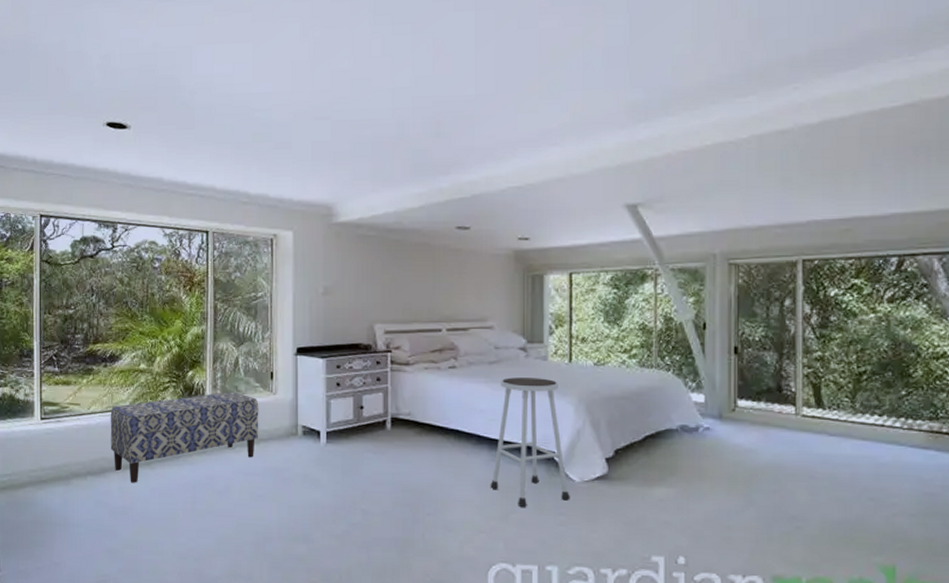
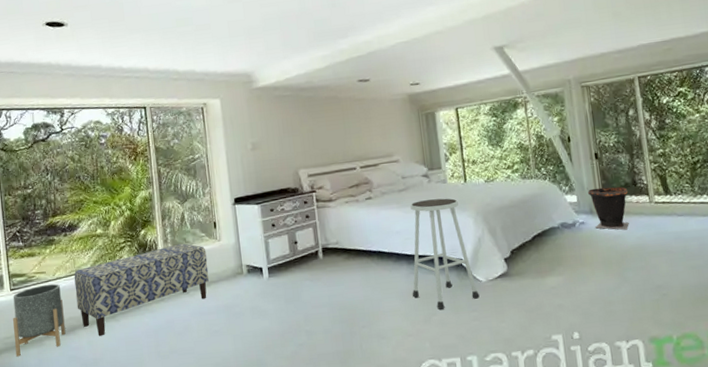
planter: none [40,418,96,493] -> present [13,283,66,357]
waste bin: none [718,387,770,444] -> present [587,187,629,230]

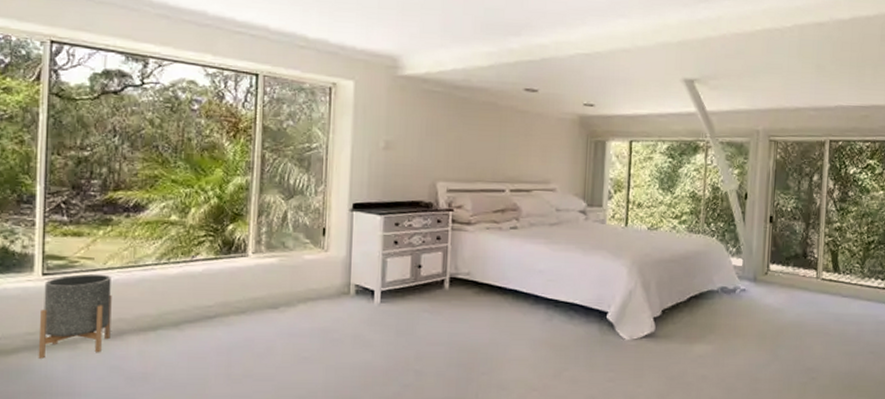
bench: present [74,243,209,336] -> none [130,248,308,346]
stool: present [410,198,480,309] -> none [545,239,620,365]
waste bin: present [587,187,629,230] -> none [754,253,797,304]

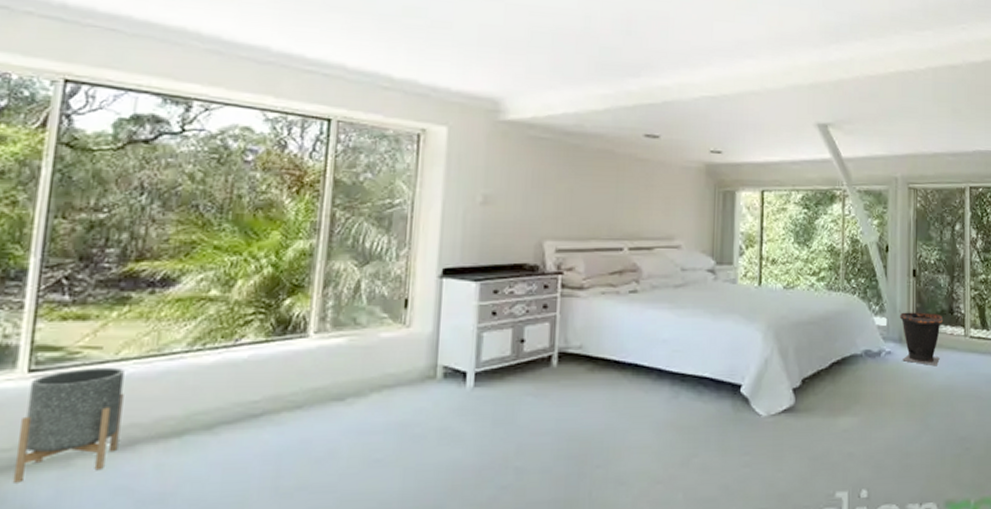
waste bin: none [754,253,797,304] -> present [899,310,944,367]

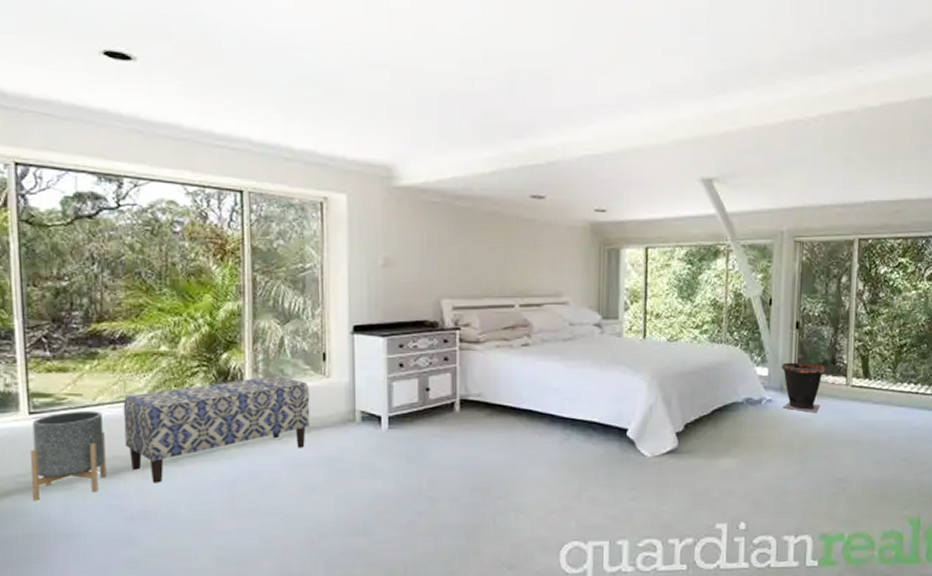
bench: none [147,325,385,457] -> present [123,376,310,483]

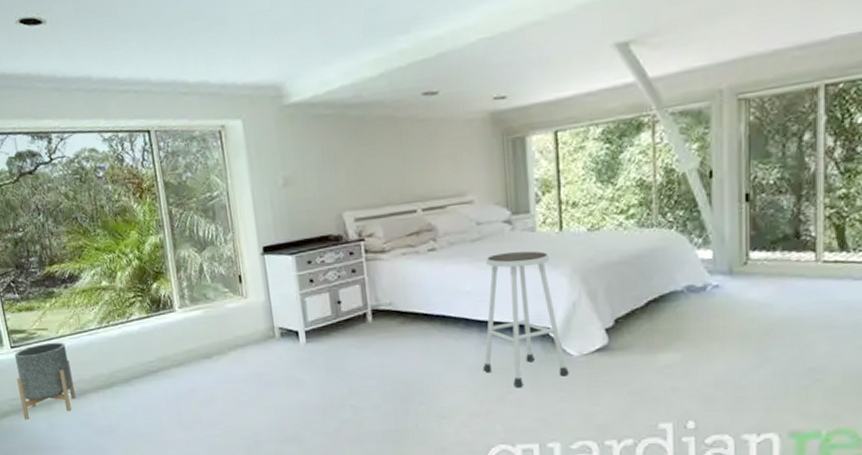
bench: present [123,376,310,483] -> none [79,300,236,402]
stool: none [563,355,642,485] -> present [482,251,569,387]
waste bin: present [781,361,826,414] -> none [728,239,787,297]

